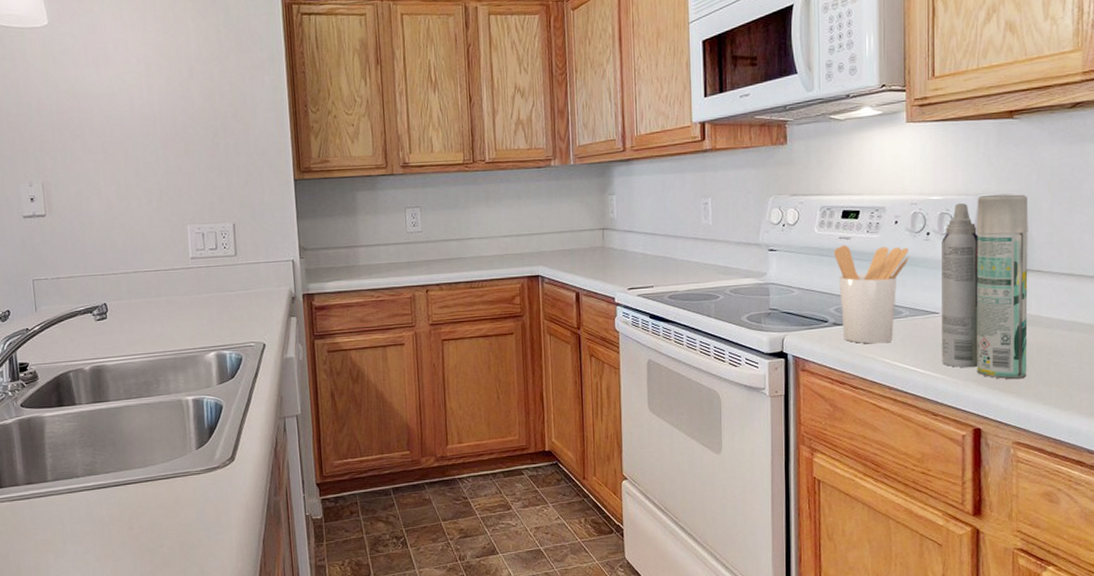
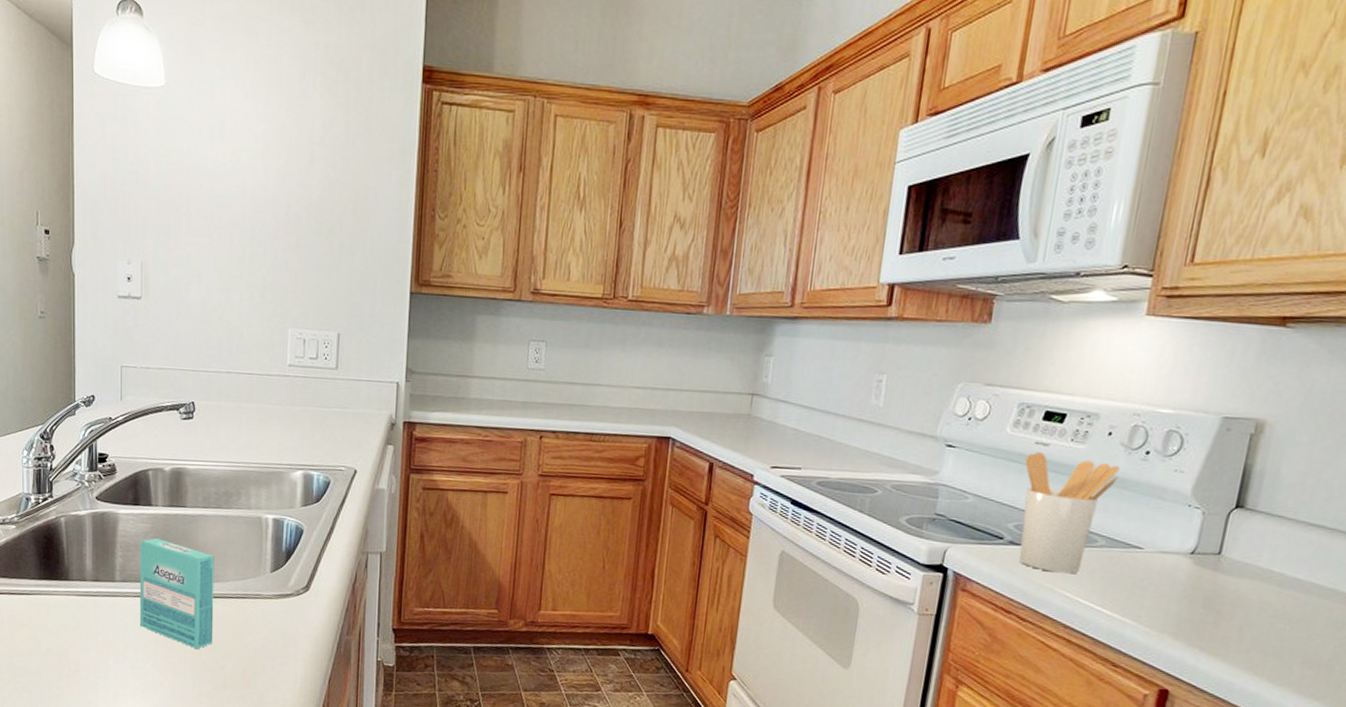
cosmetic container: none [68,435,149,533] -> present [139,538,215,649]
aerosol can: present [942,194,1028,380] -> none [1135,416,1286,641]

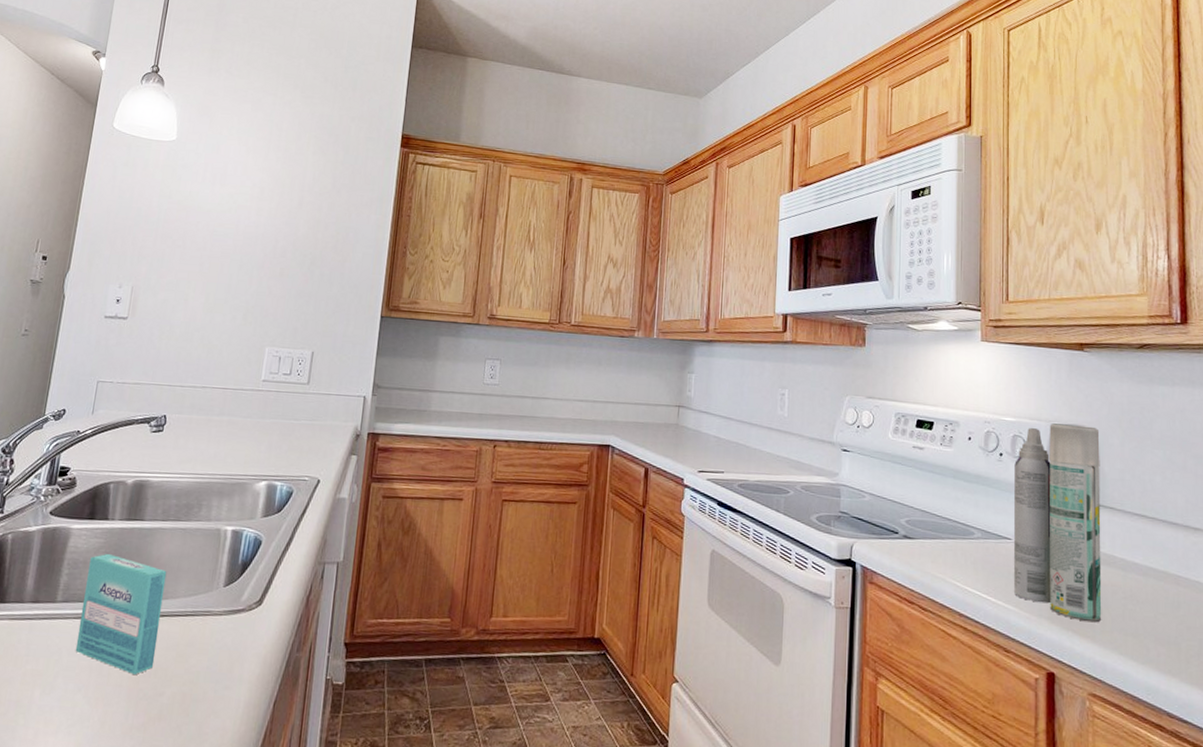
utensil holder: present [1019,452,1120,574] -> none [907,455,982,565]
aerosol can: none [1135,416,1286,641] -> present [1014,423,1102,623]

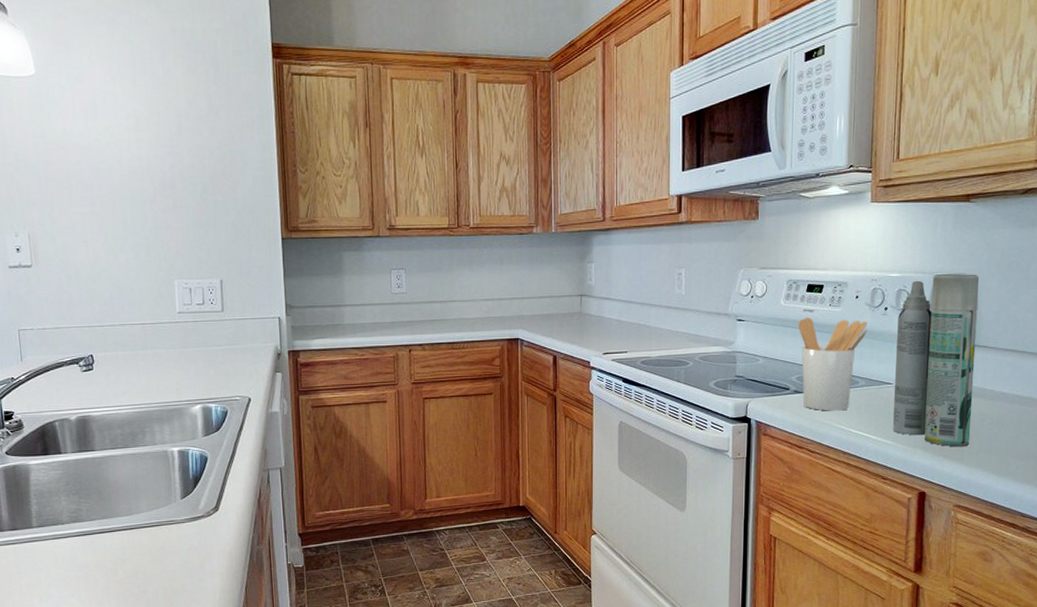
cosmetic container: present [75,554,167,674] -> none [54,483,133,578]
utensil holder: none [907,455,982,565] -> present [797,317,868,411]

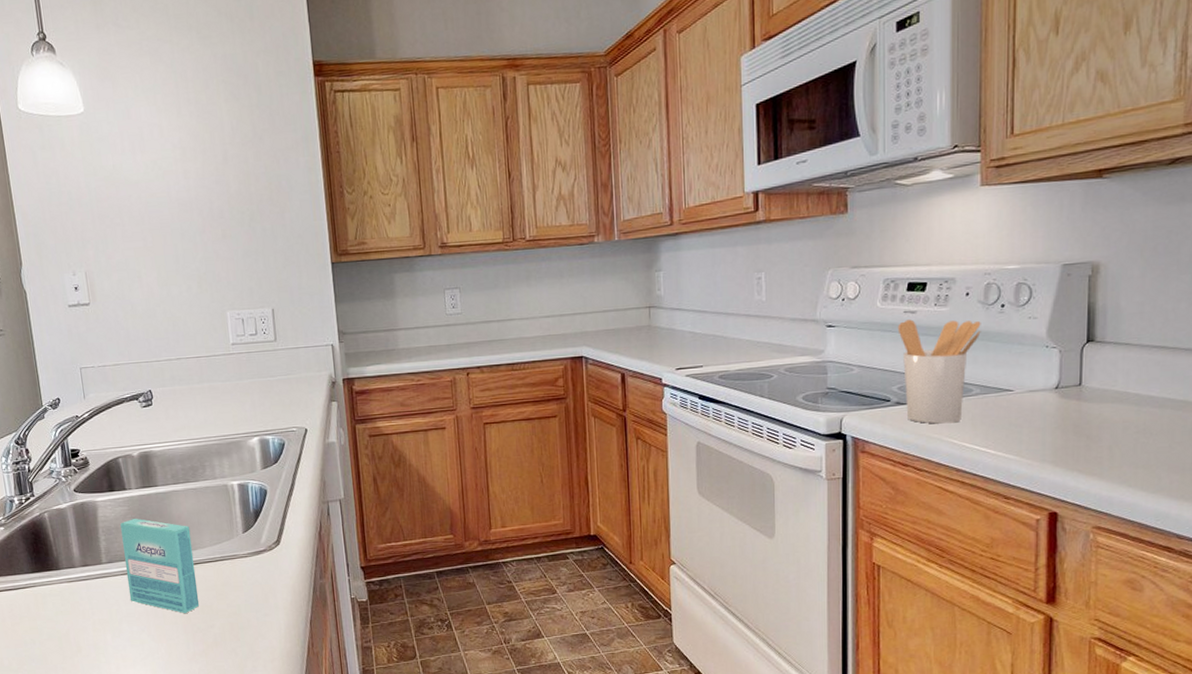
cosmetic container: none [54,483,133,578] -> present [120,519,200,613]
aerosol can: present [893,274,980,447] -> none [1016,261,1117,461]

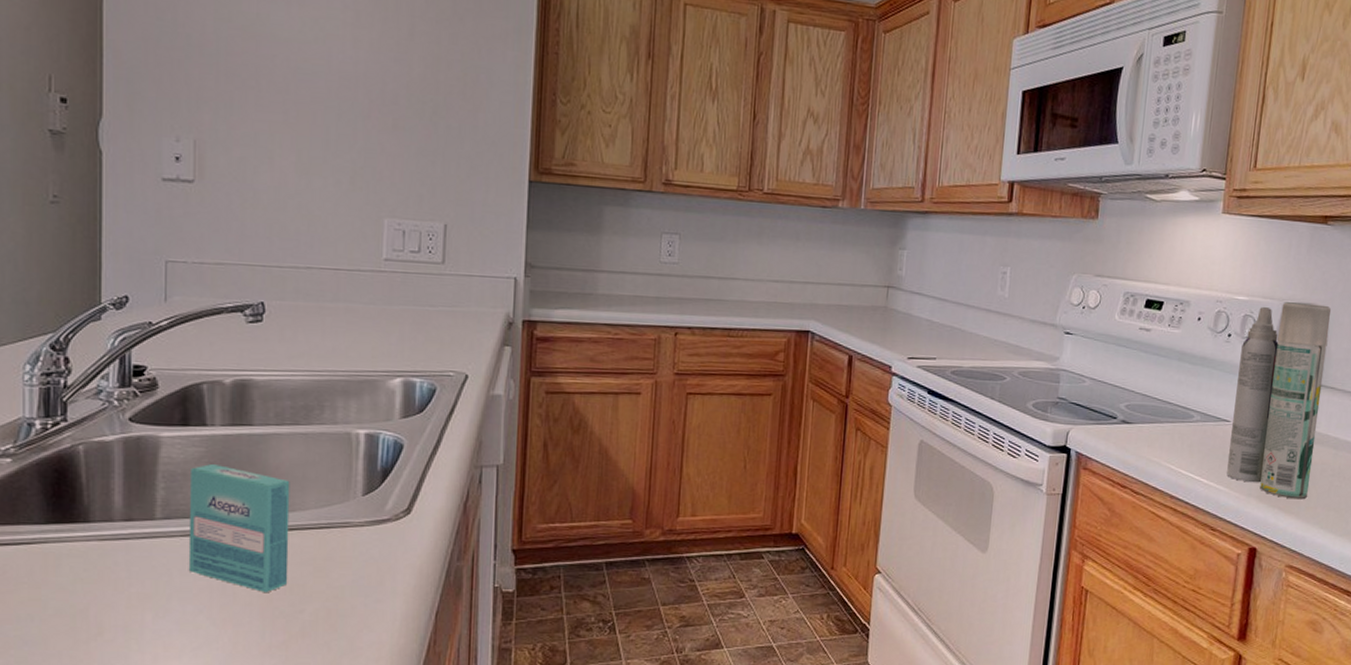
utensil holder: present [897,319,981,424] -> none [1130,337,1209,448]
aerosol can: none [1016,261,1117,461] -> present [1227,302,1332,500]

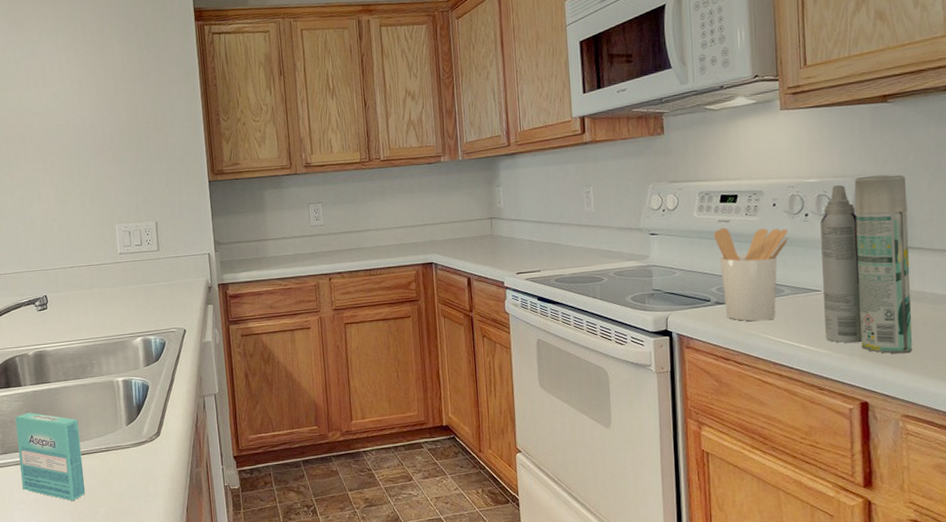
utensil holder: none [1130,337,1209,448] -> present [713,227,789,322]

